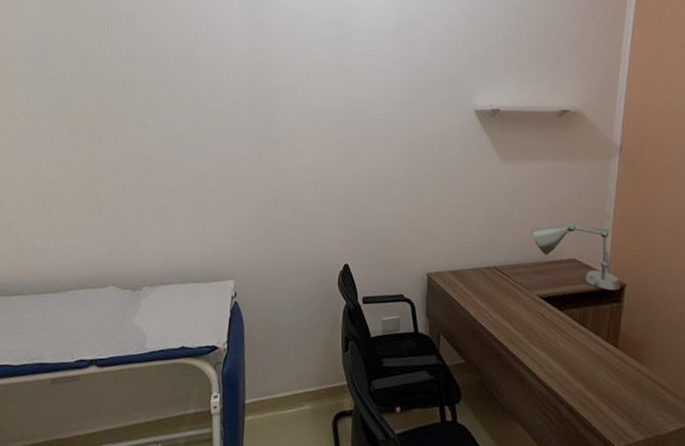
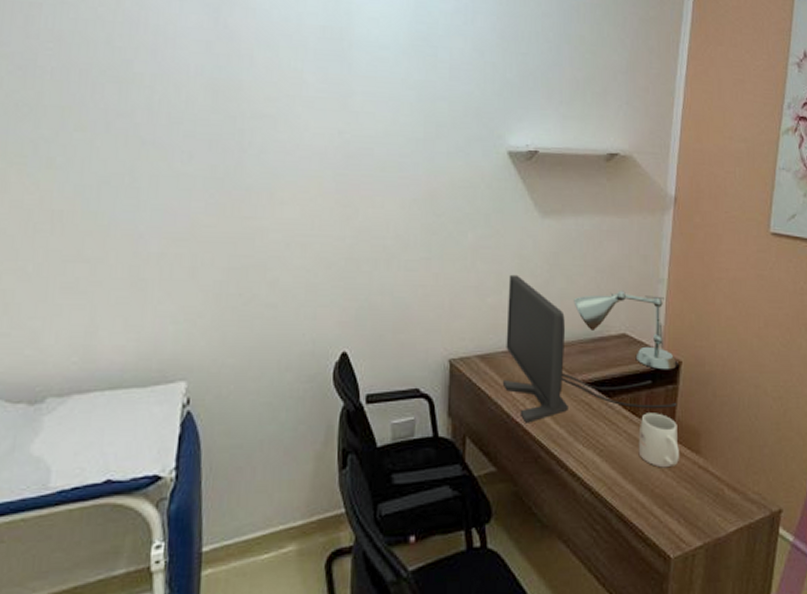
computer monitor: none [470,208,622,327] -> present [502,274,677,423]
mug: none [586,325,623,372] -> present [638,413,679,468]

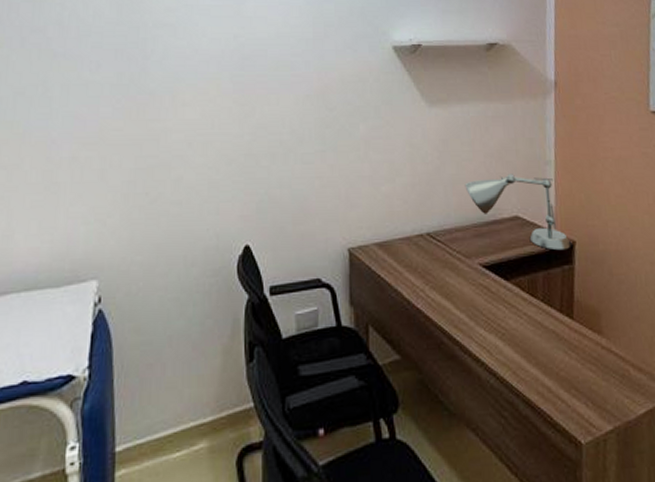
computer monitor: present [502,274,677,423] -> none [401,163,575,309]
mug: present [638,413,679,468] -> none [538,294,582,350]

